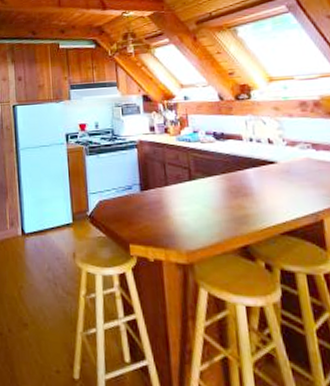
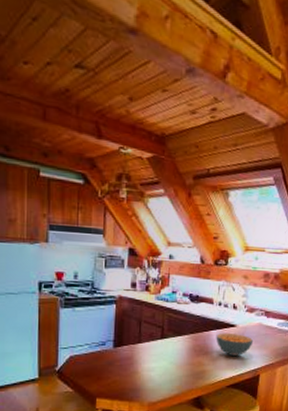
cereal bowl: none [253,171,305,198] -> present [216,333,254,357]

